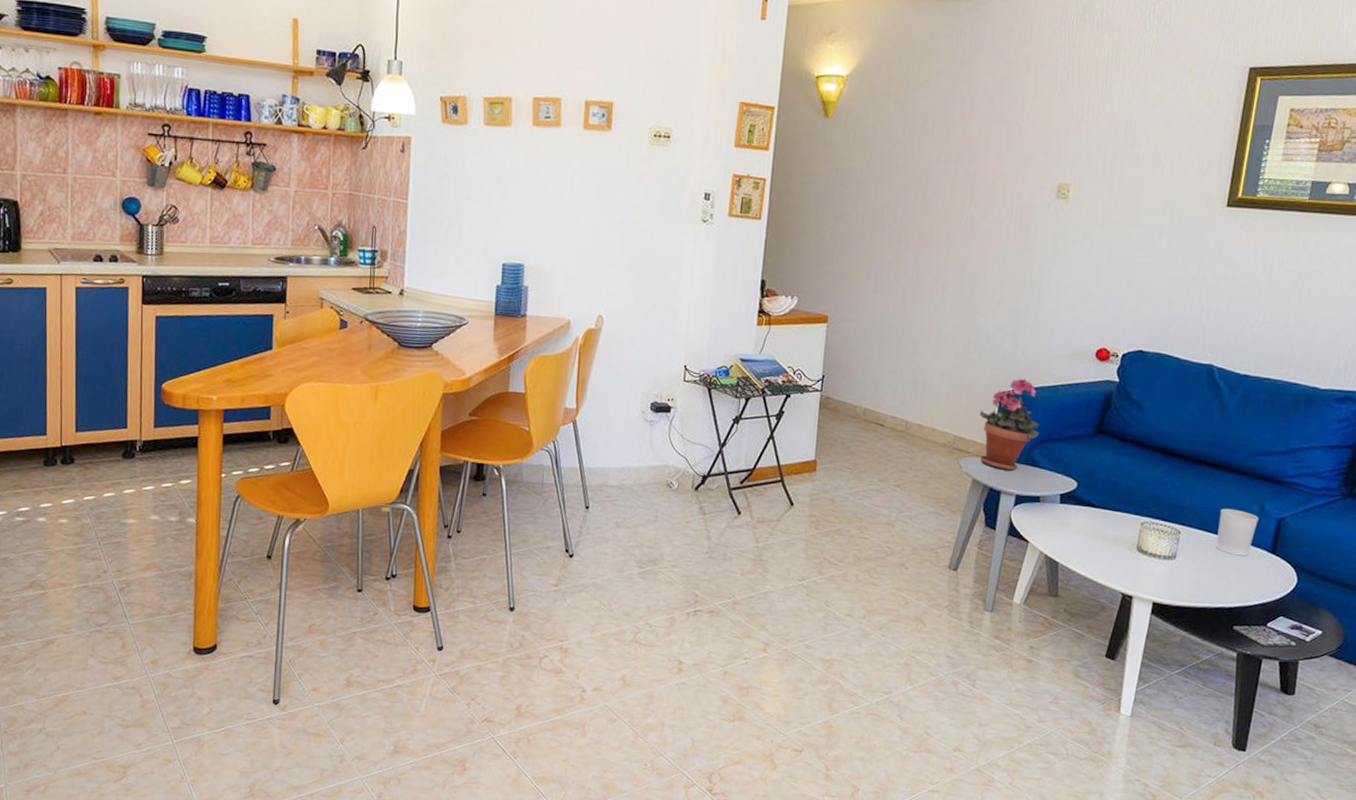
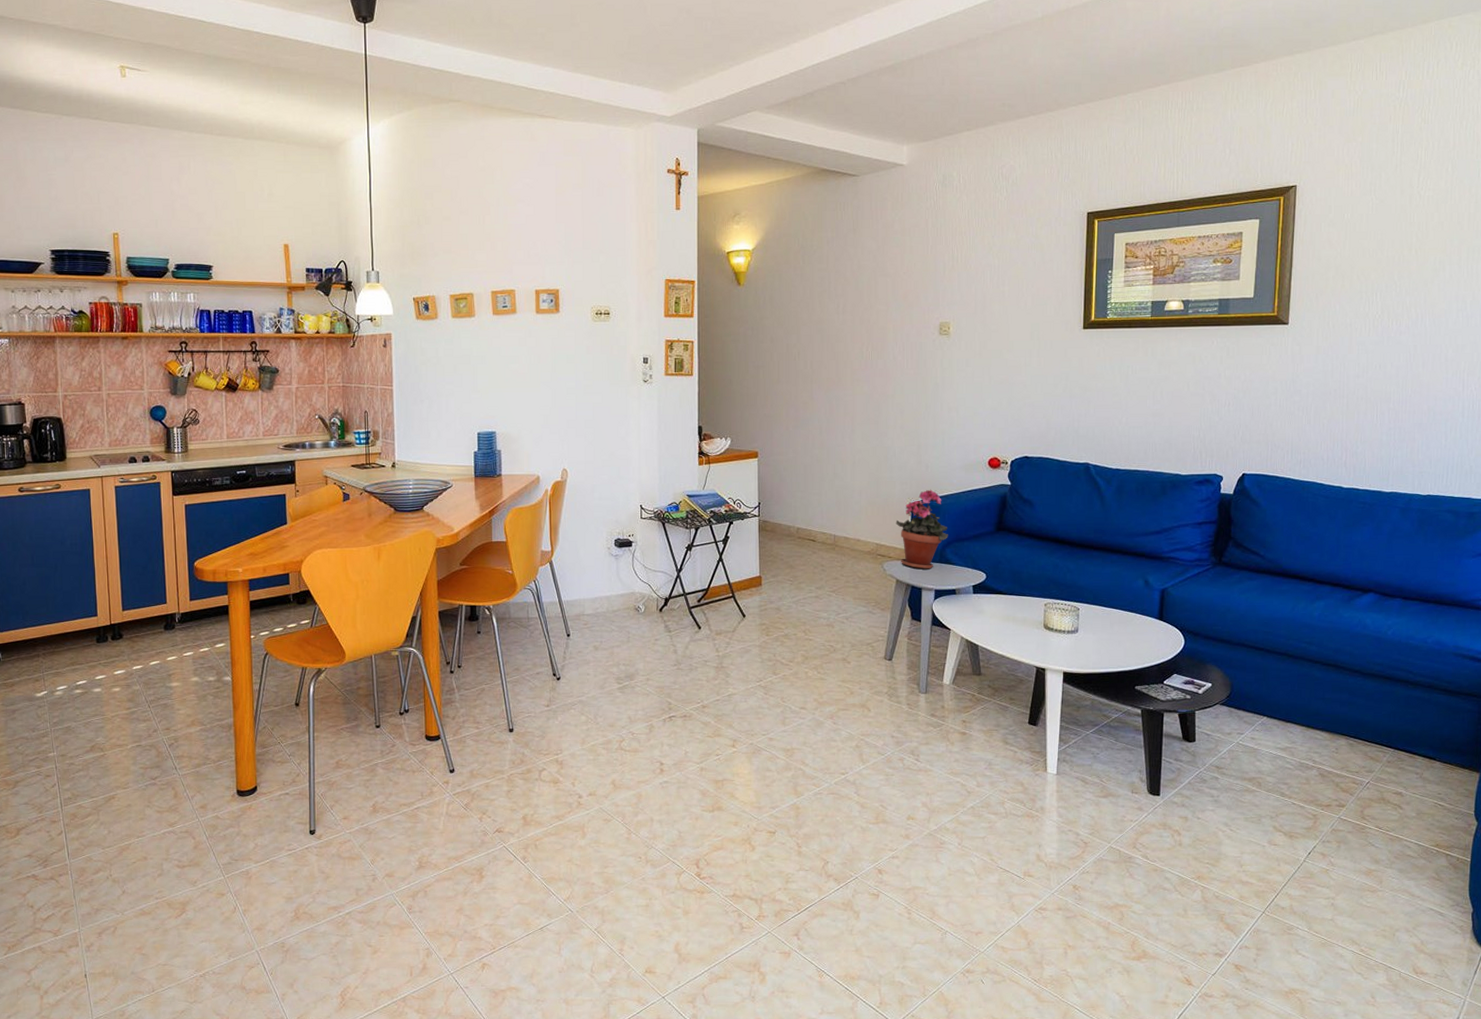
candle holder: present [1215,508,1259,556] -> none [1111,584,1145,625]

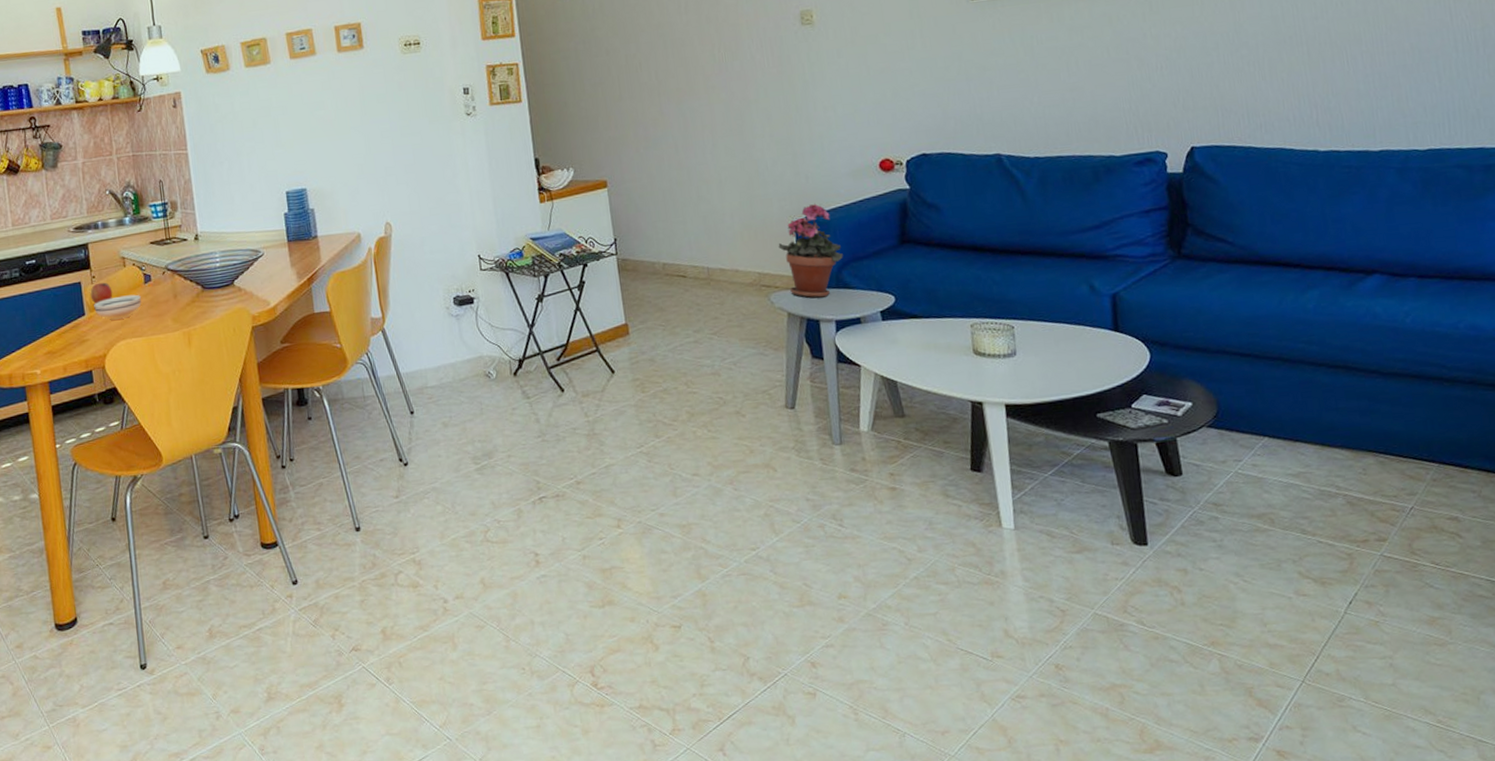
fruit: none [293,496,314,515] -> present [90,282,113,304]
bowl: none [296,510,339,531] -> present [94,294,142,320]

